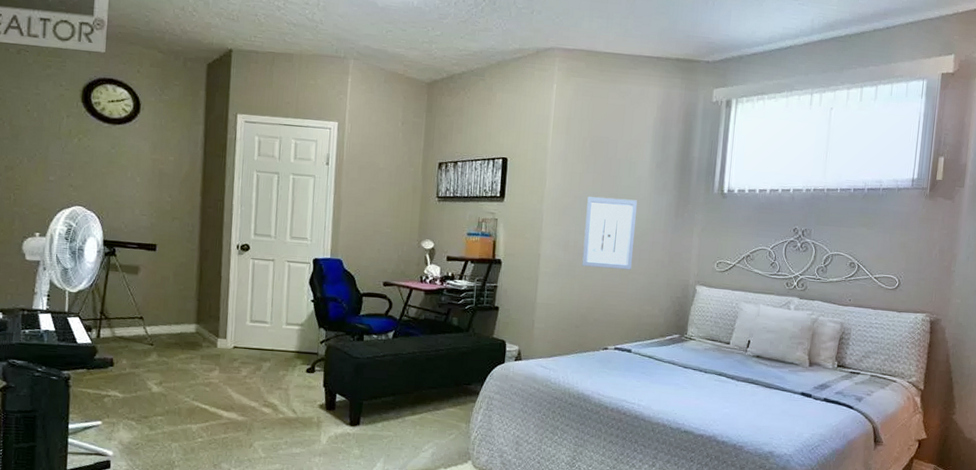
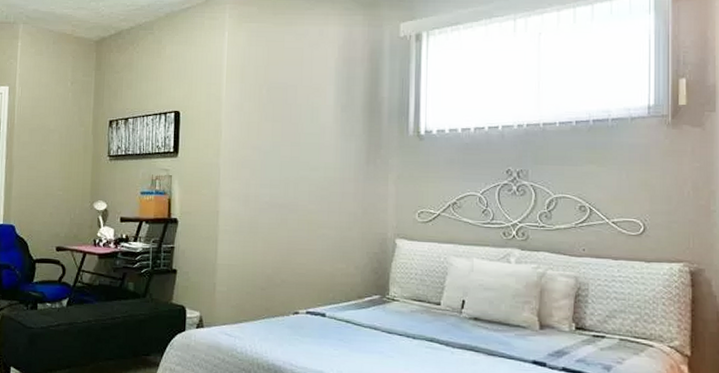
wall art: present [582,197,637,270] -> none [265,146,322,225]

